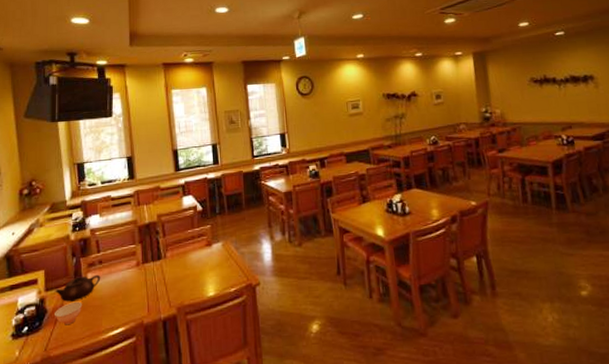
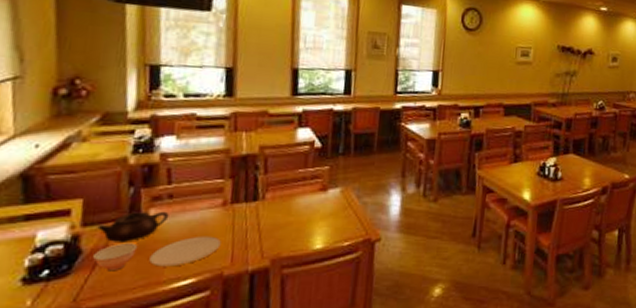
plate: none [91,291,139,320] -> present [149,236,221,267]

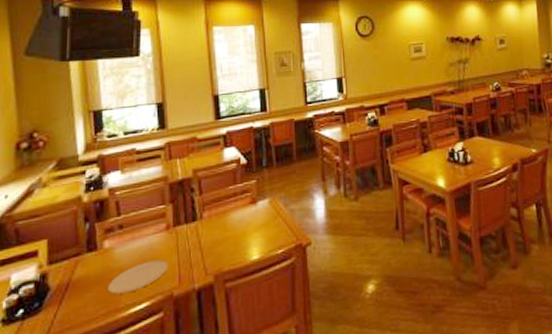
bowl: present [93,242,138,272] -> none [60,274,97,305]
teapot: present [97,211,169,242] -> none [61,241,121,276]

